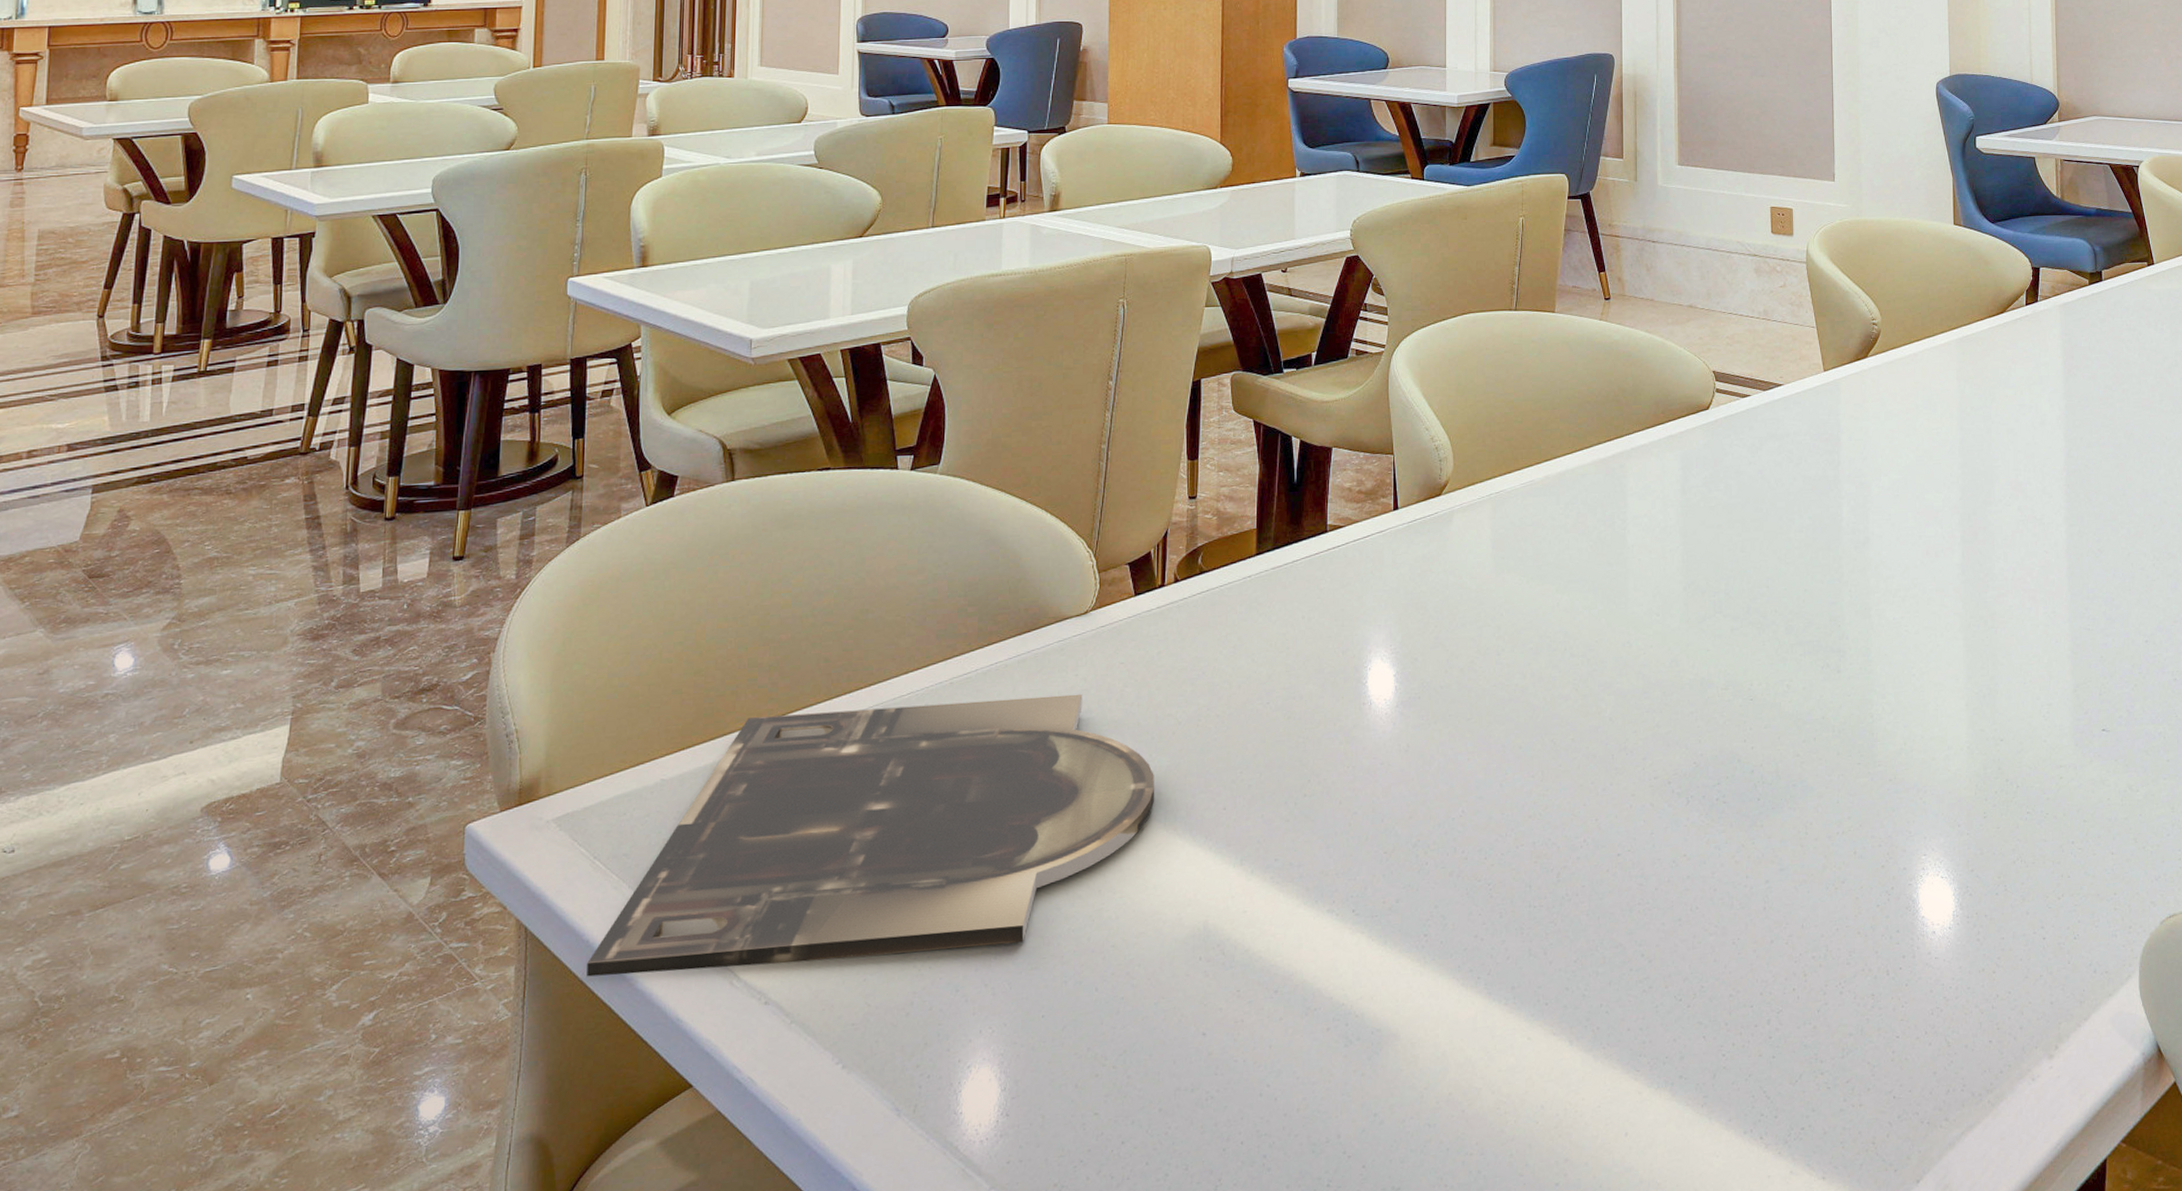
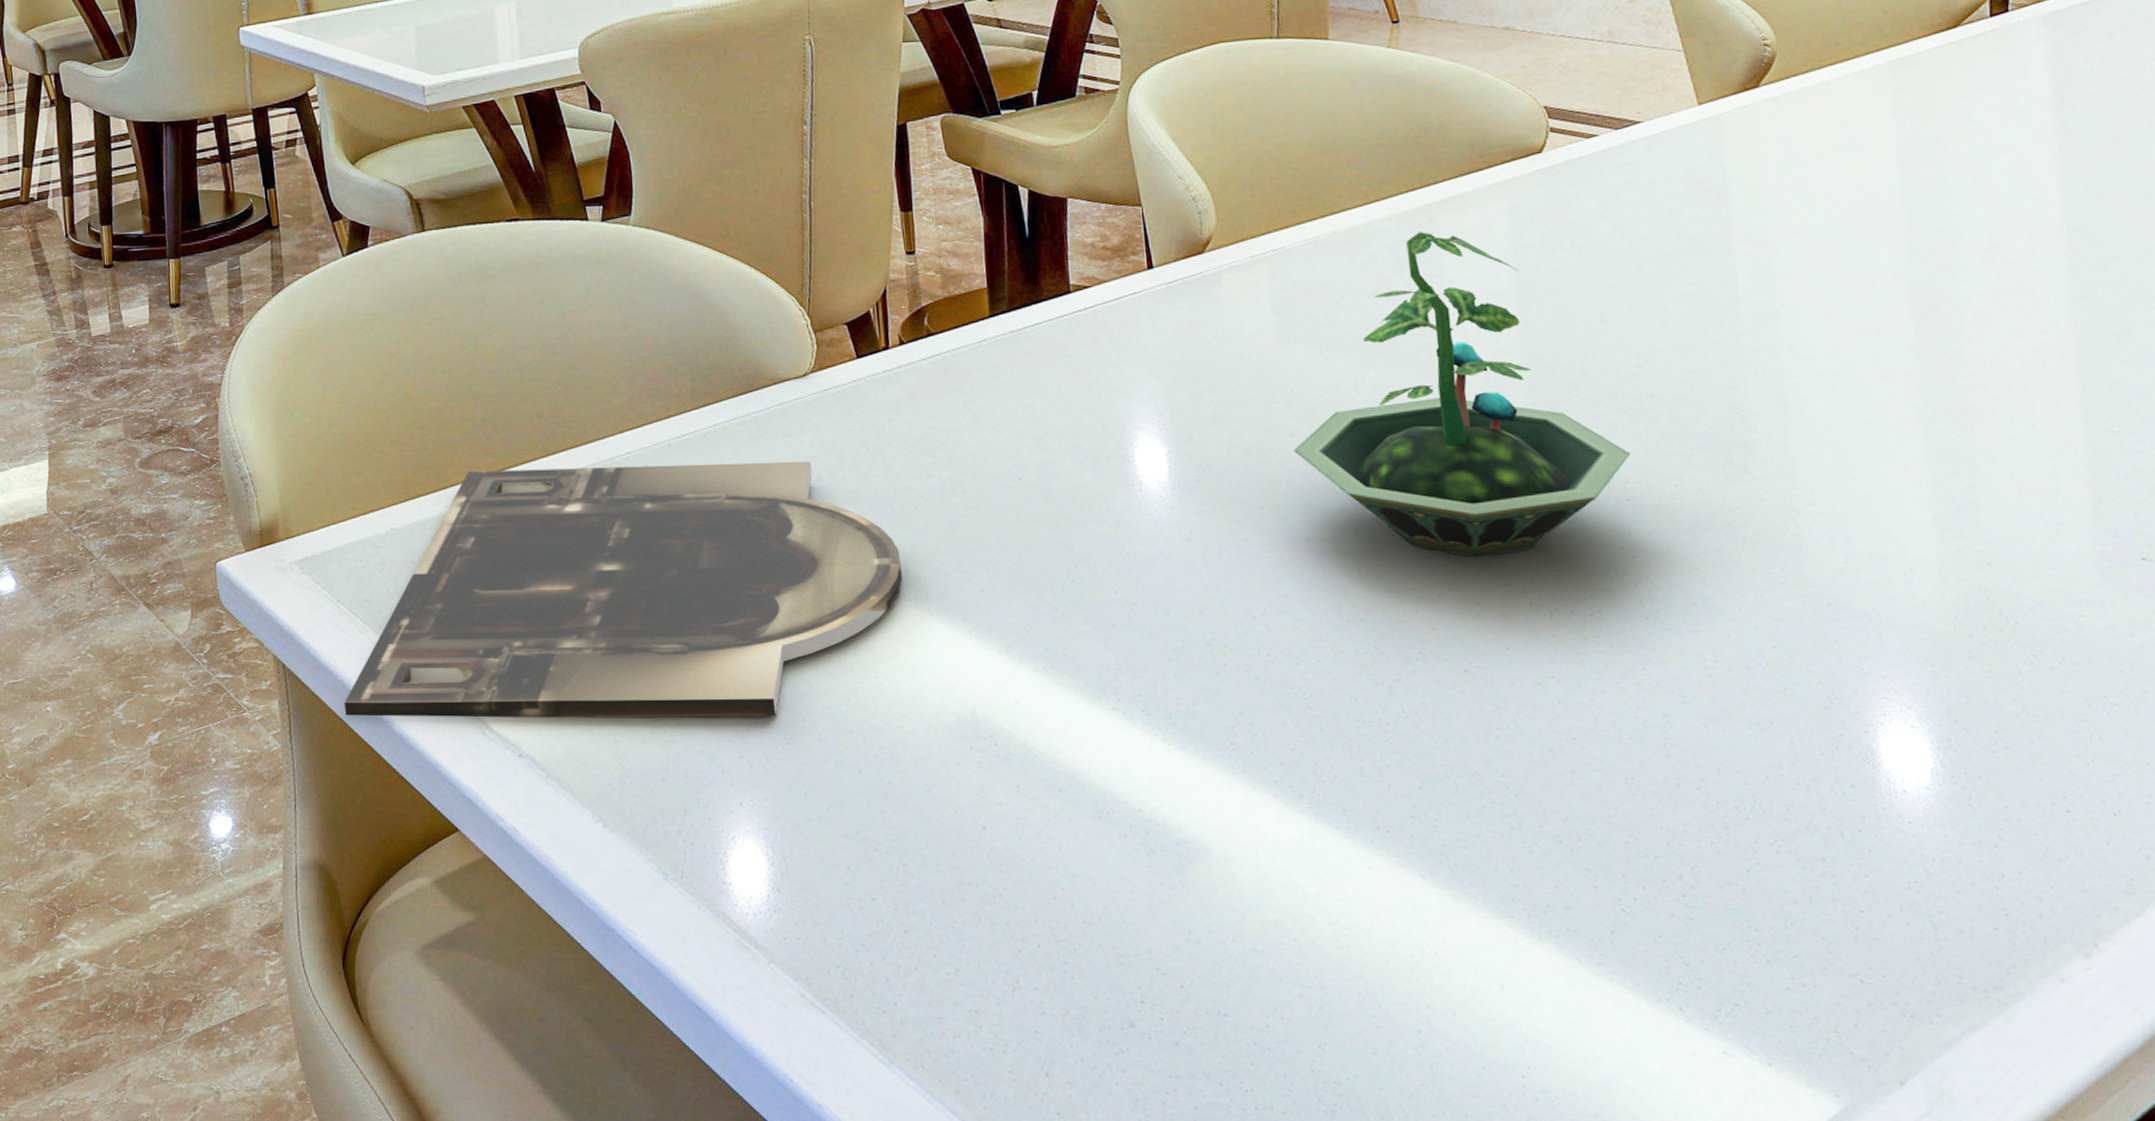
terrarium: none [1498,476,1757,754] -> present [1293,232,1631,557]

